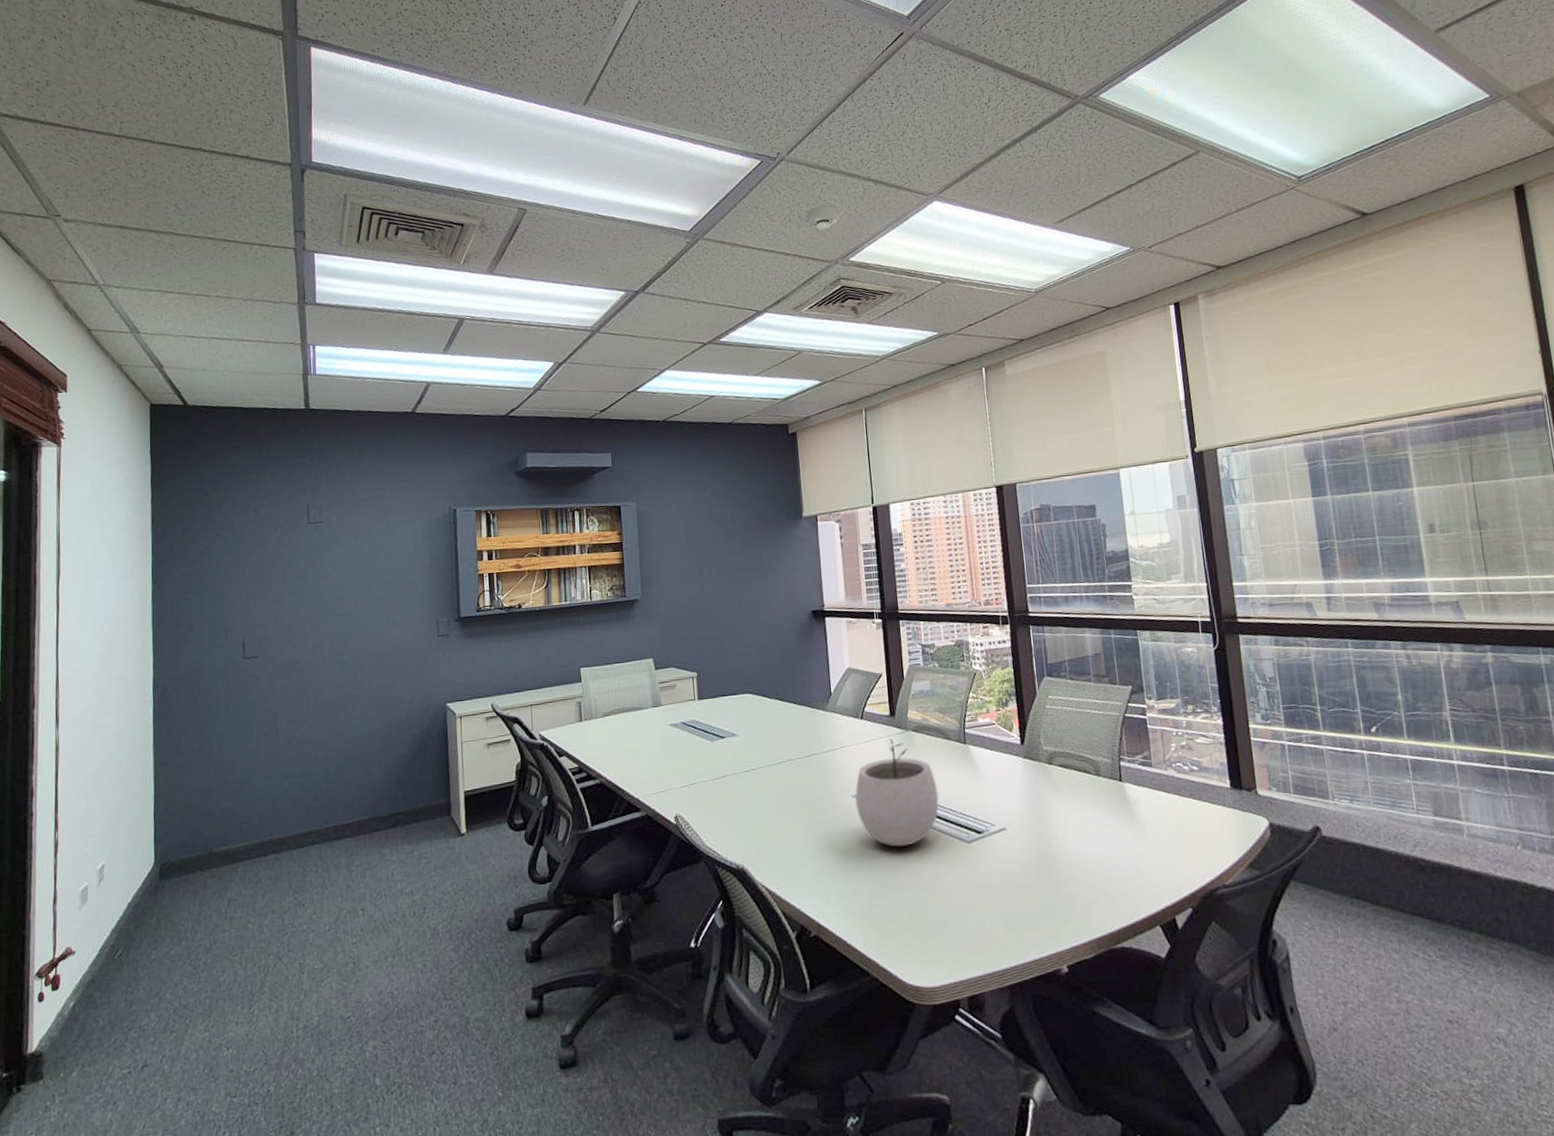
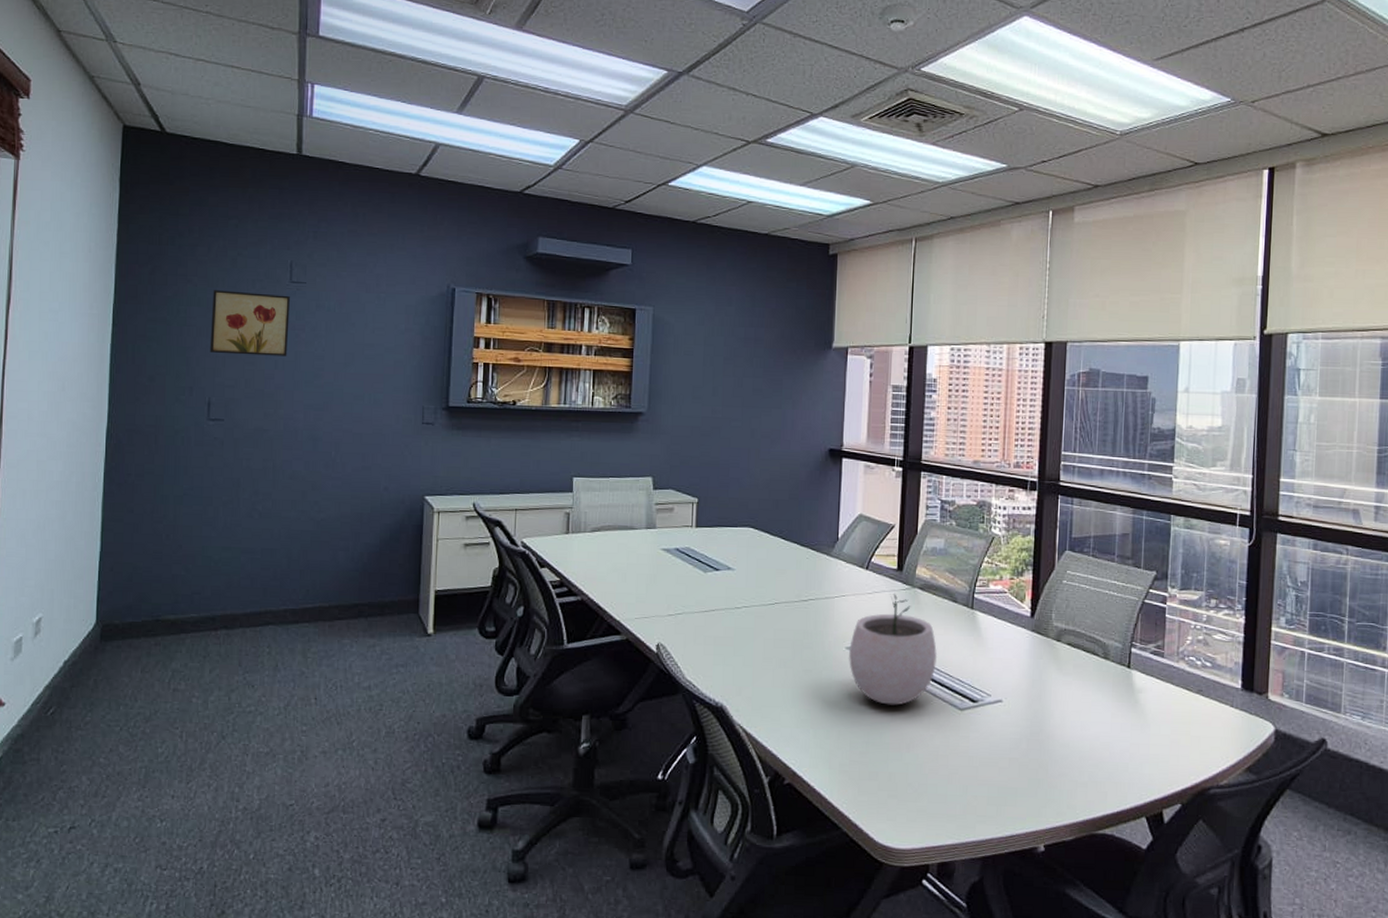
wall art: none [240,535,311,597] -> present [209,290,290,356]

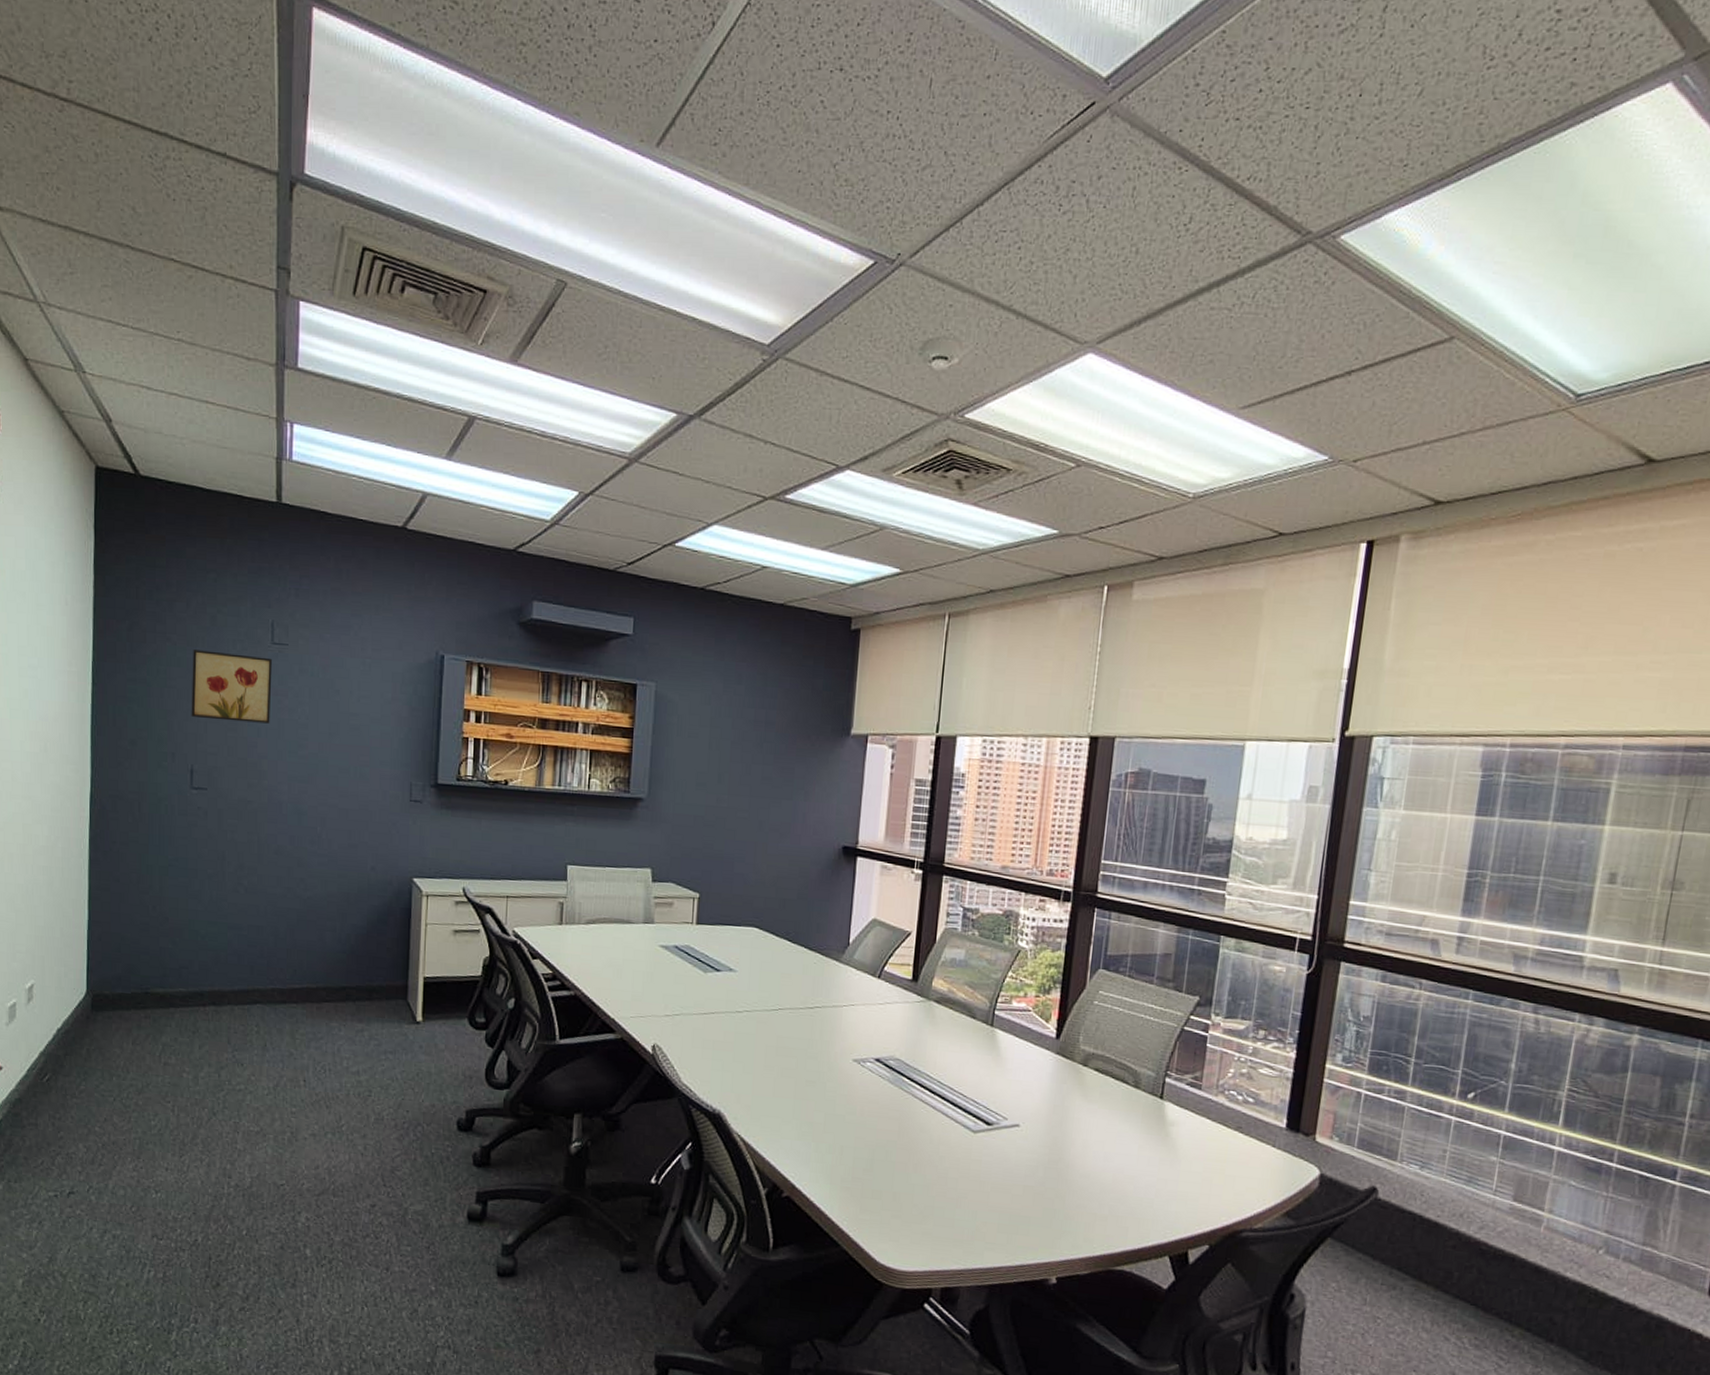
plant pot: present [849,592,938,706] -> none [855,1004,952,1124]

